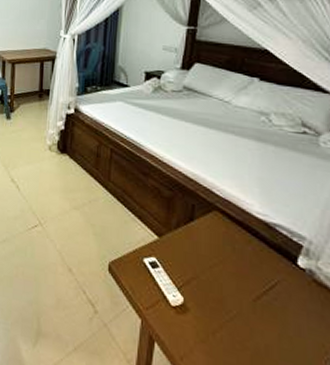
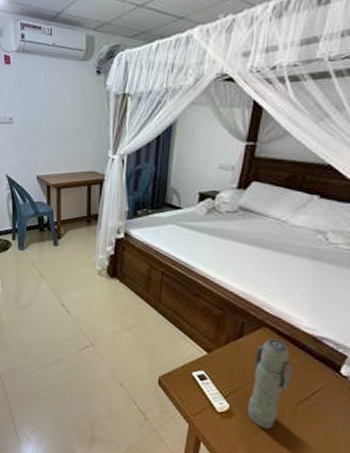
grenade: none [203,223,247,329] -> present [247,339,293,429]

